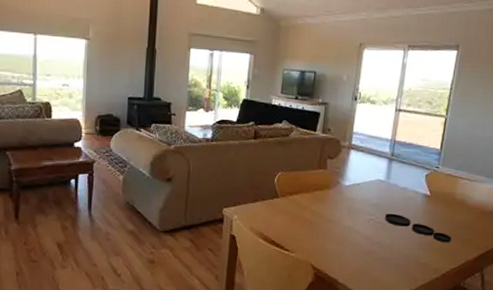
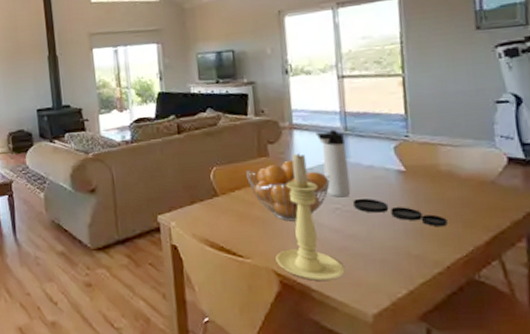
fruit basket: none [305,174,372,226] -> present [246,160,331,221]
candle holder: none [315,169,367,276] -> present [276,152,344,281]
thermos bottle: none [366,154,391,211] -> present [315,129,351,198]

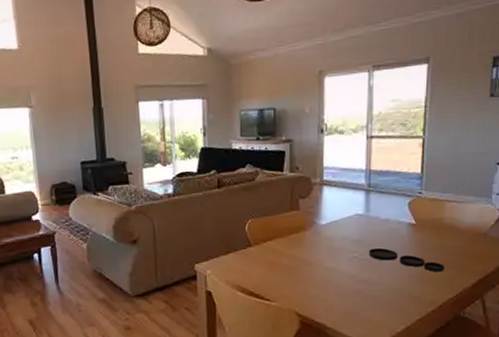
fruit basket: present [246,160,331,221] -> none [278,213,352,269]
candle holder: present [276,152,344,281] -> none [298,206,355,320]
thermos bottle: present [315,129,351,198] -> none [342,186,368,247]

